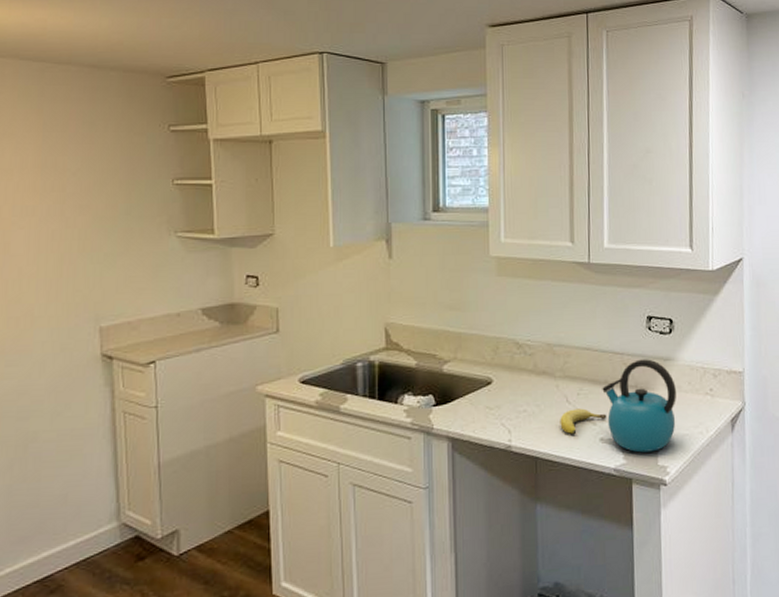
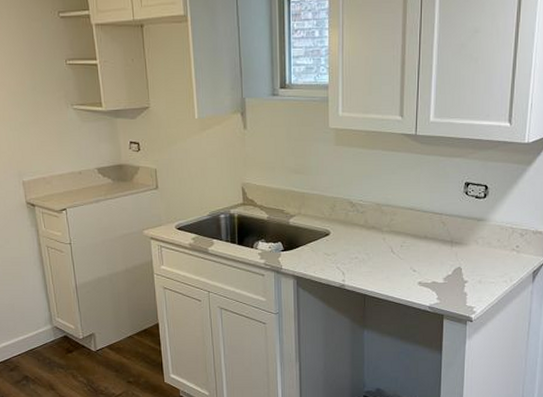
fruit: present [560,408,607,434] -> none [385,258,425,278]
kettle: present [602,359,676,453] -> none [422,219,486,295]

